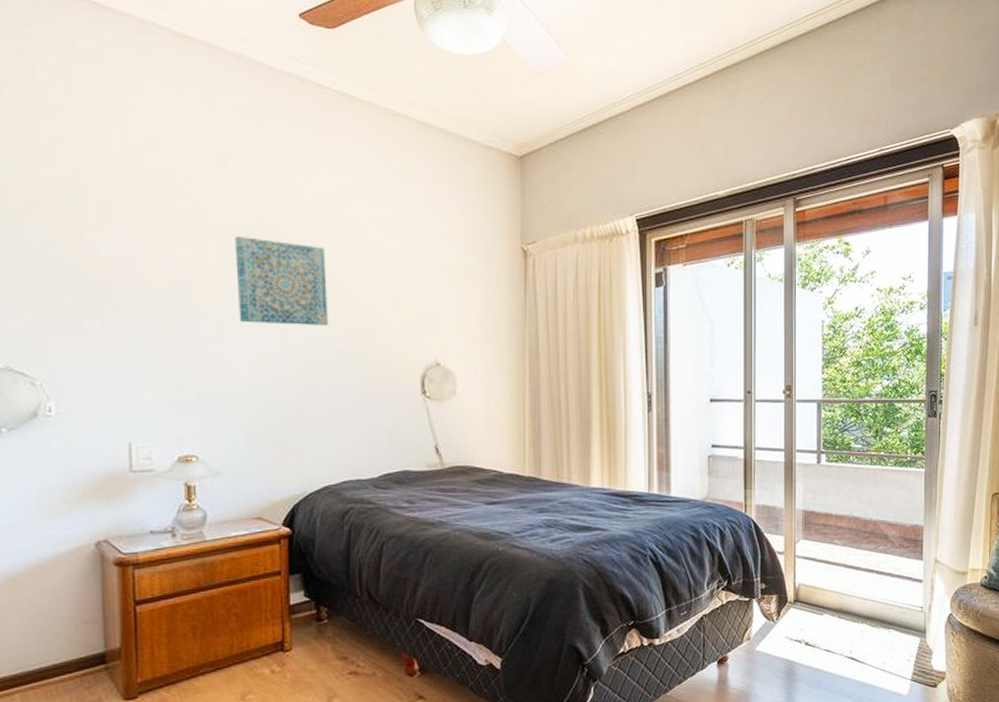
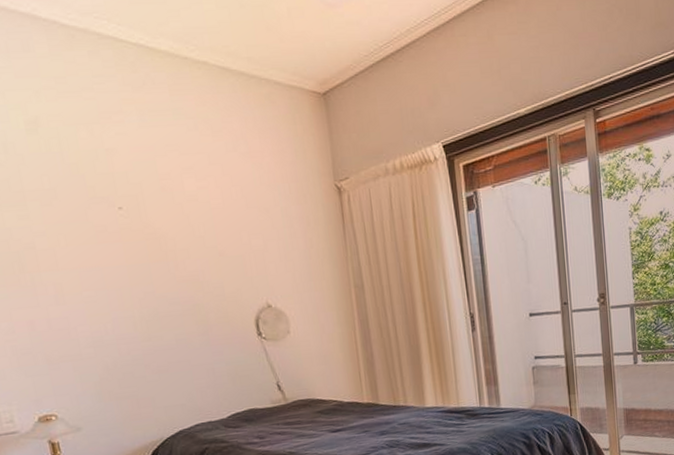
wall art: present [235,235,328,325] -> none [57,199,160,285]

